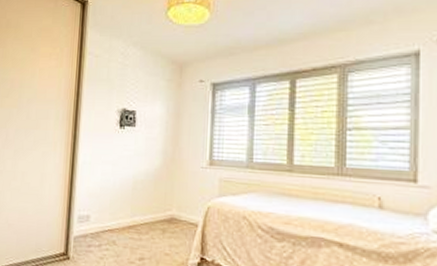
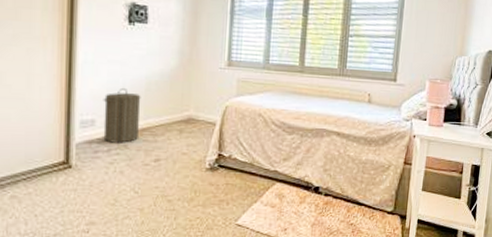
laundry hamper: none [96,187,129,240] -> present [103,88,141,143]

